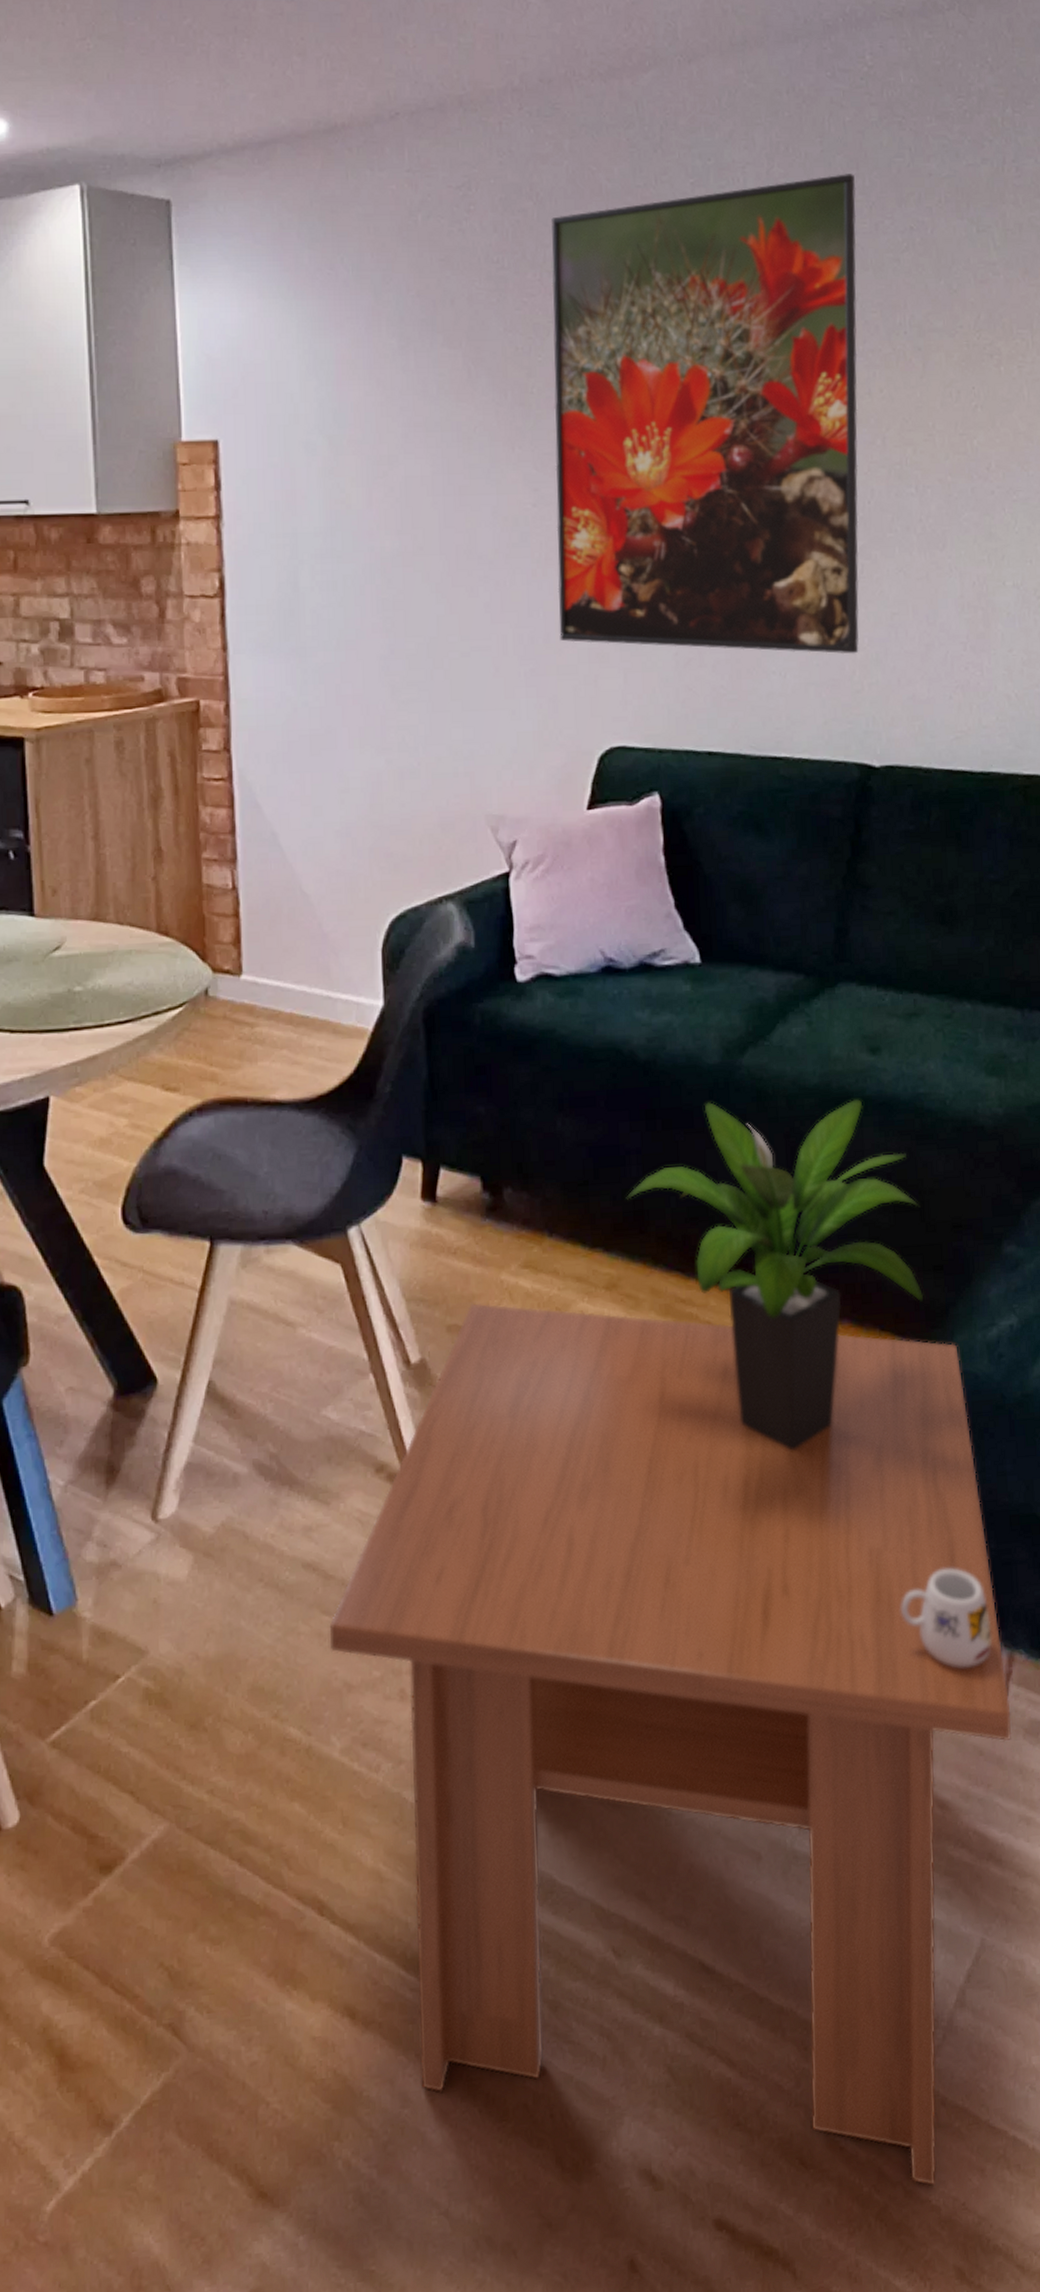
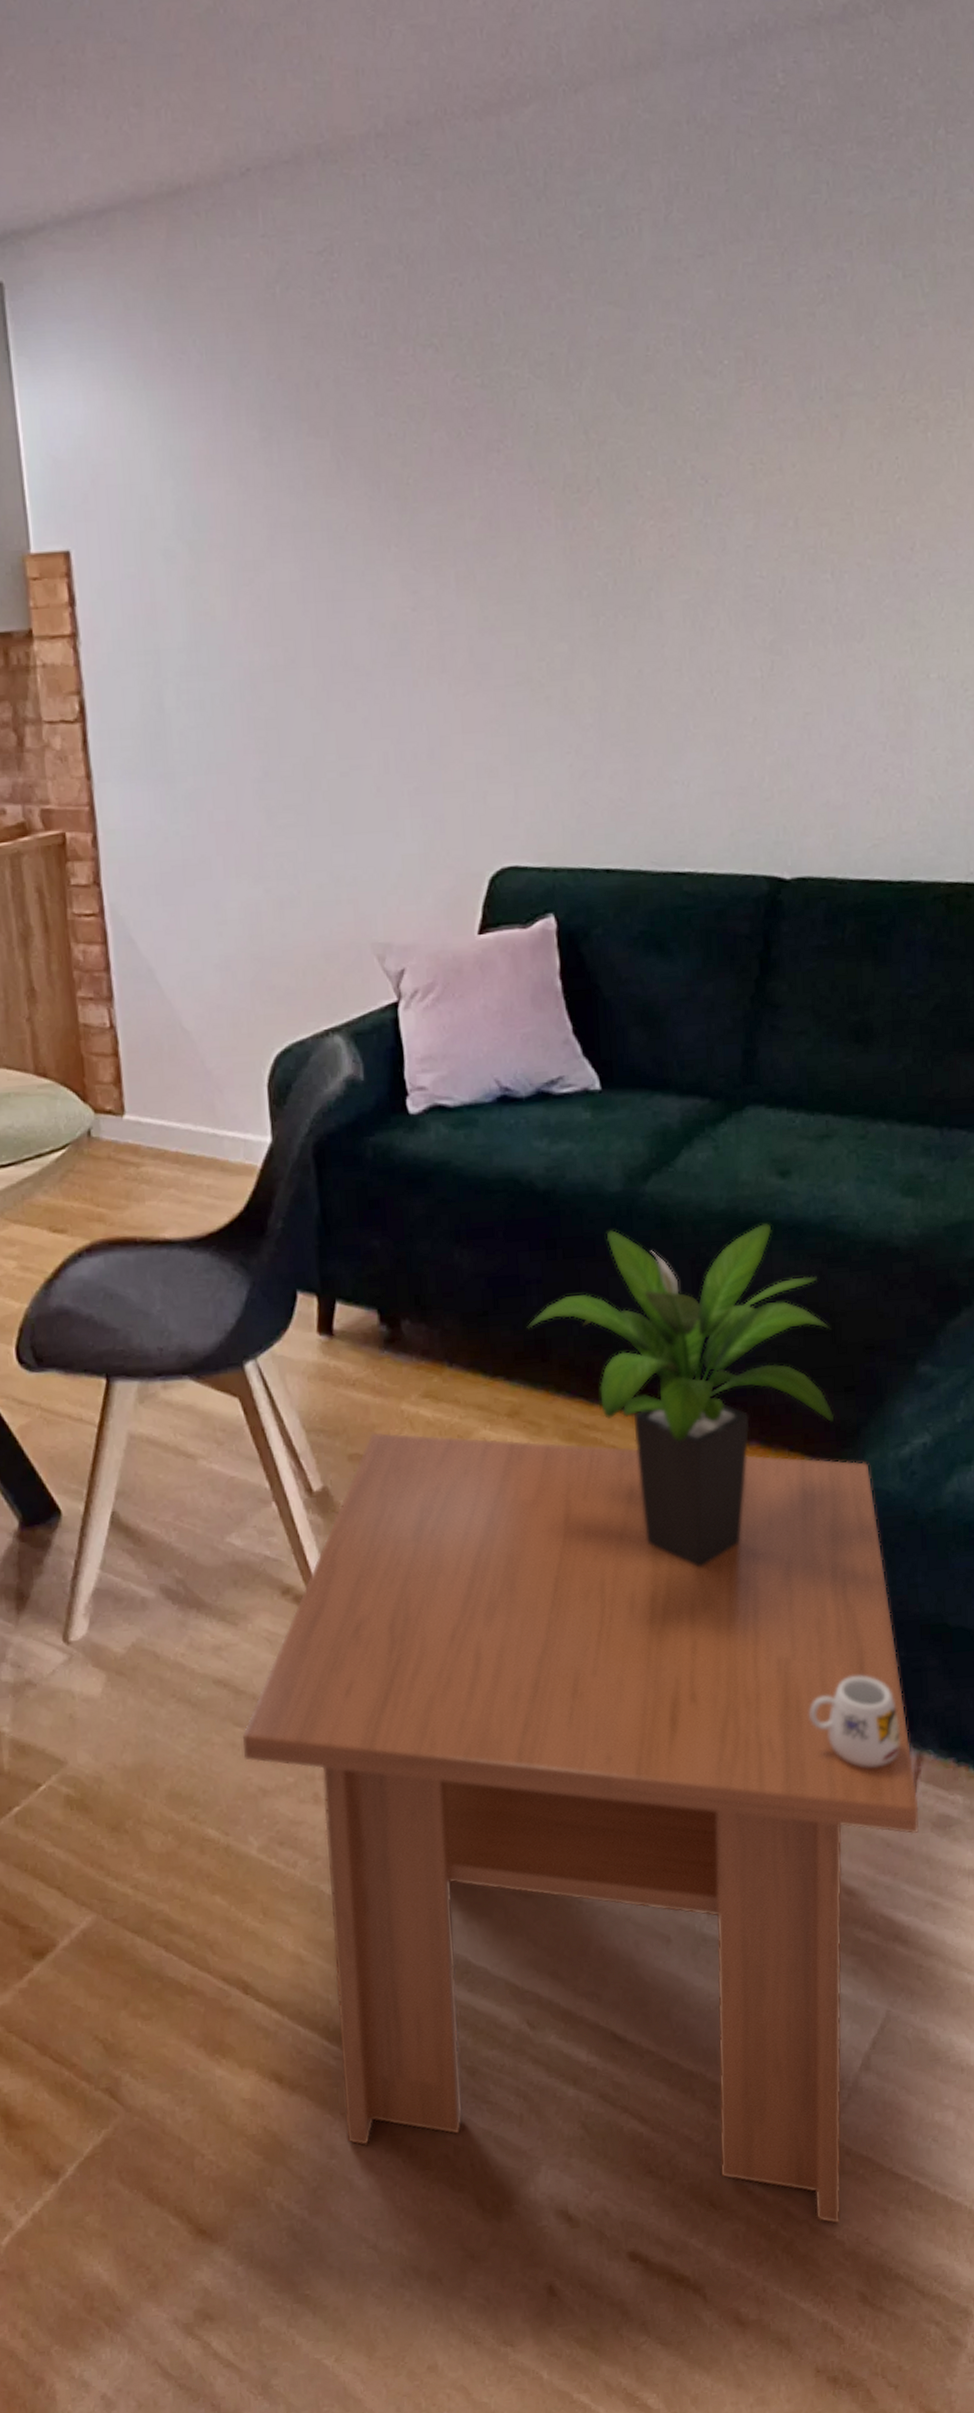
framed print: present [551,174,860,655] -> none [424,215,769,760]

